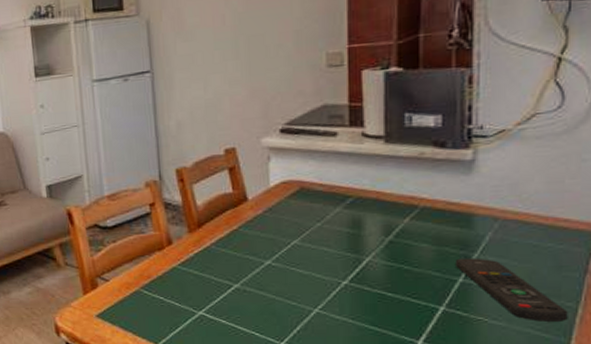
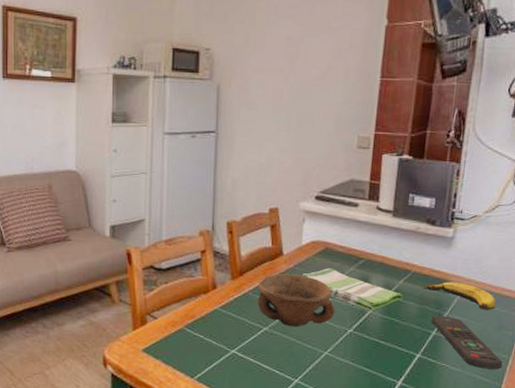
bowl: none [222,221,323,282] -> present [258,274,336,327]
dish towel: none [275,211,411,258] -> present [303,268,403,311]
banana: none [439,214,548,247] -> present [423,281,496,310]

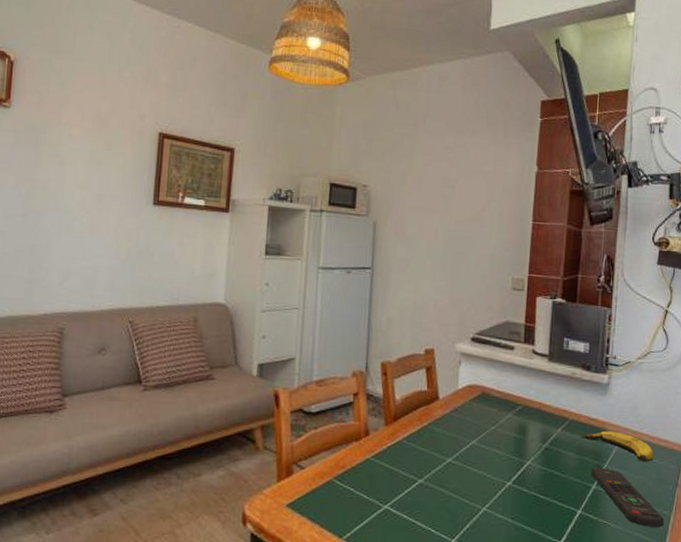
bowl: present [258,274,336,327] -> none [412,420,494,480]
dish towel: present [303,268,403,311] -> none [459,414,561,462]

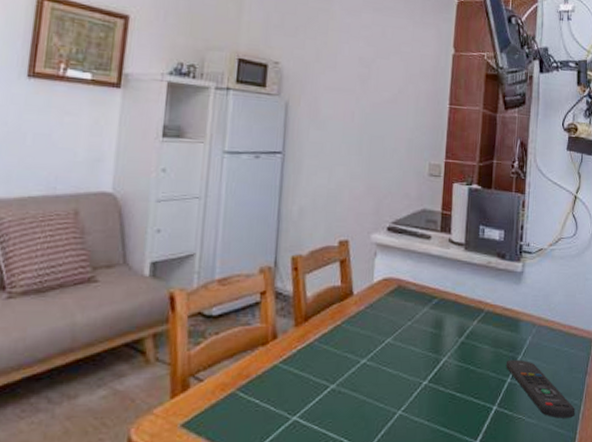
banana: present [581,430,654,462] -> none [497,321,565,351]

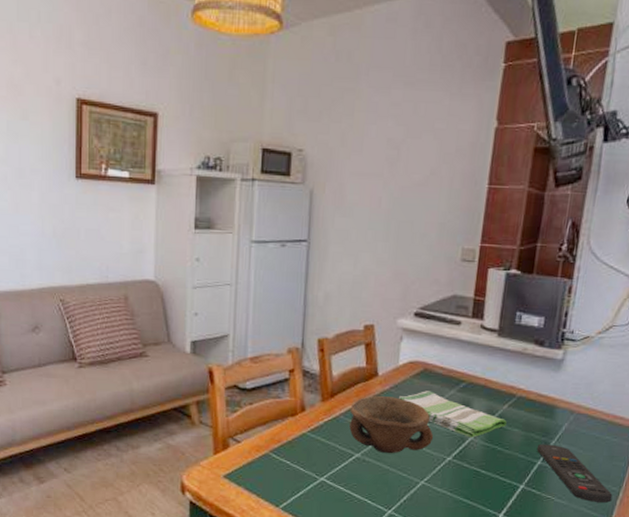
bowl: none [324,318,410,382] -> present [349,396,434,454]
dish towel: none [374,309,477,358] -> present [399,391,507,438]

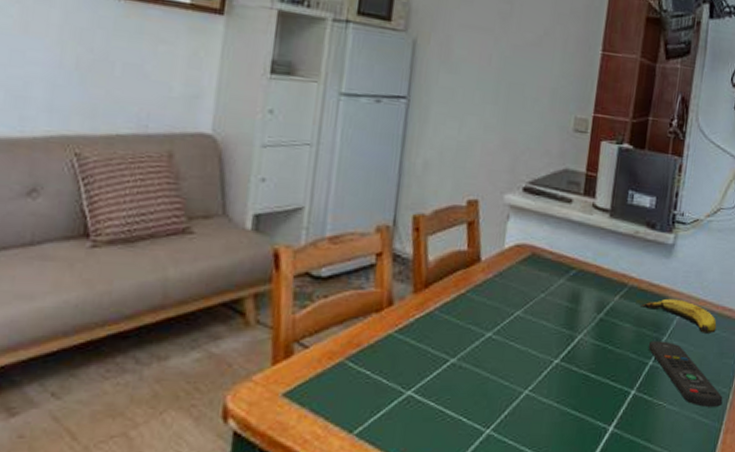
bowl: present [349,396,434,454] -> none [445,286,541,358]
dish towel: present [399,391,507,438] -> none [503,279,618,335]
banana: none [529,407,607,439] -> present [641,298,717,334]

